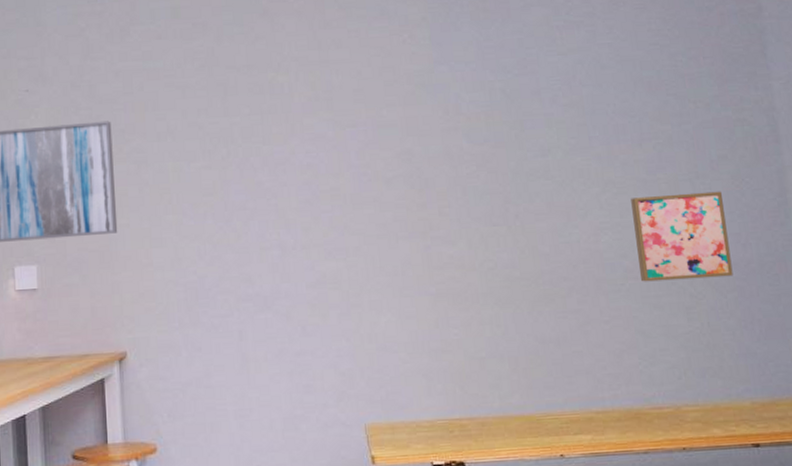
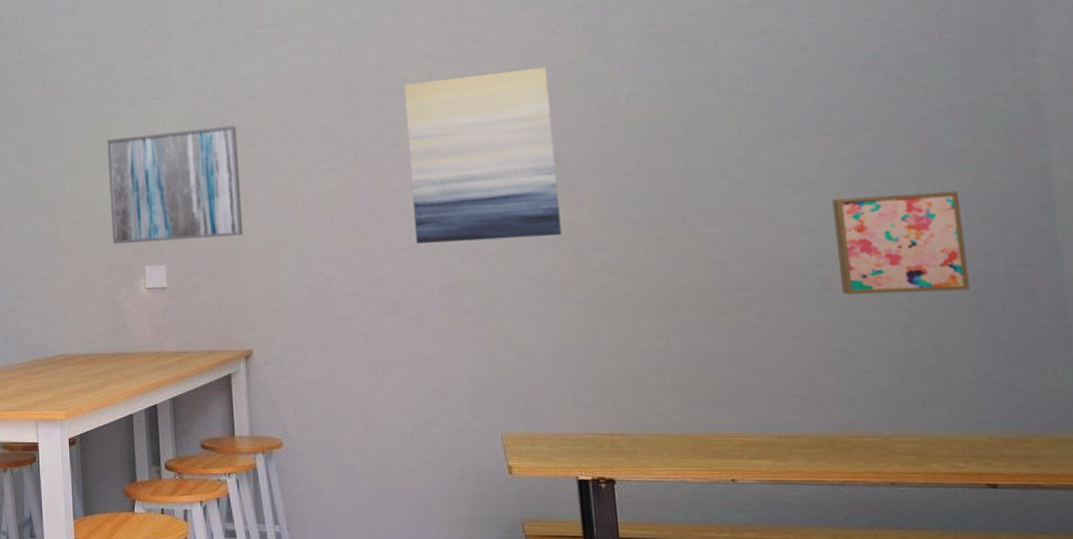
wall art: none [273,73,415,240] -> present [403,67,561,243]

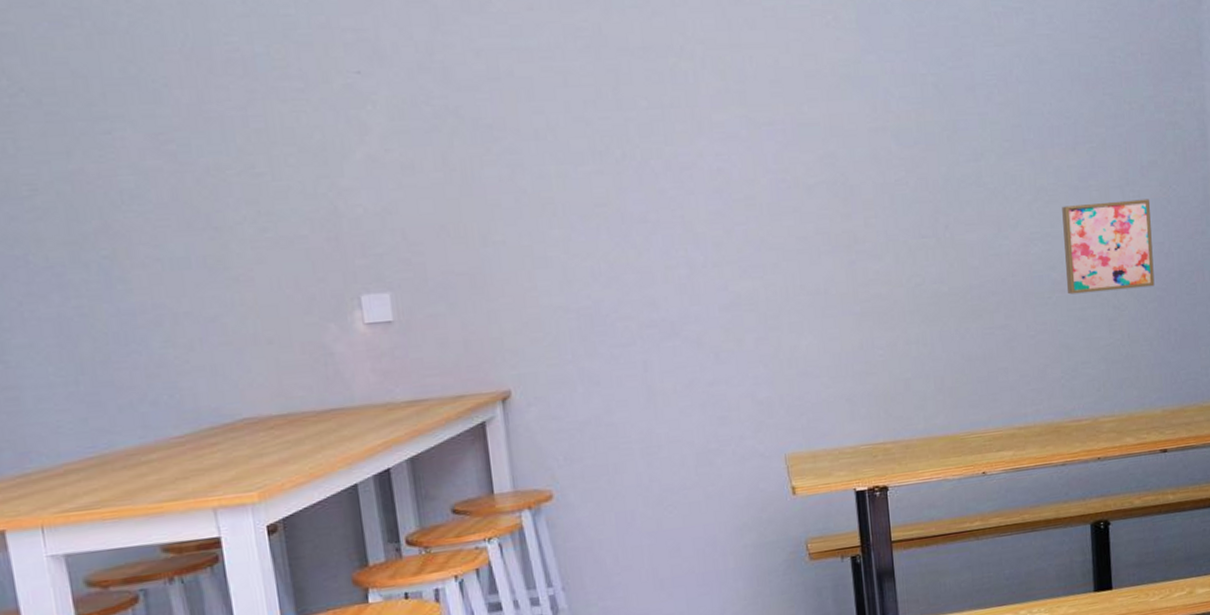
wall art: present [107,125,244,244] -> none [291,113,492,267]
wall art: present [403,67,561,243] -> none [675,62,838,257]

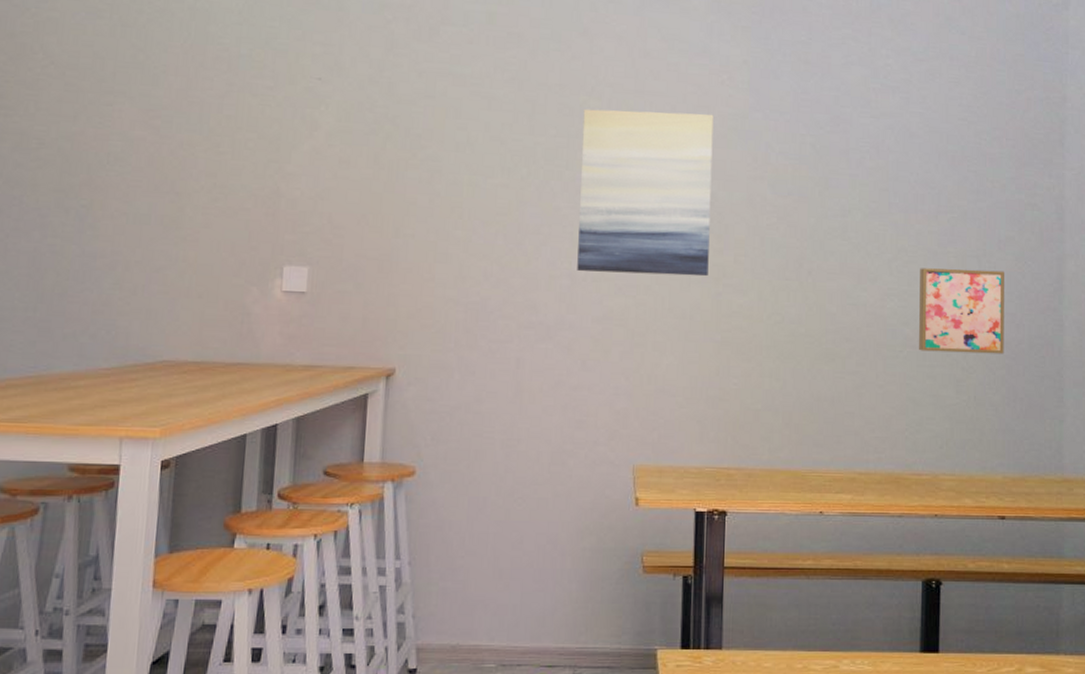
wall art: none [675,62,838,257] -> present [577,108,714,277]

